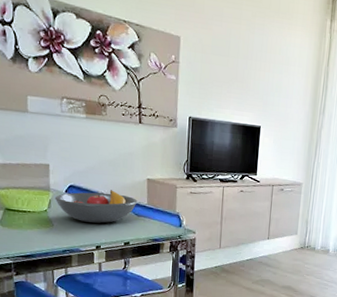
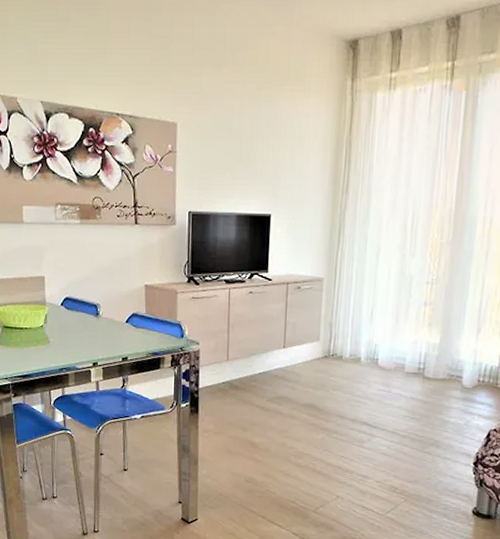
fruit bowl: present [54,190,138,223] -> none [50,300,135,338]

